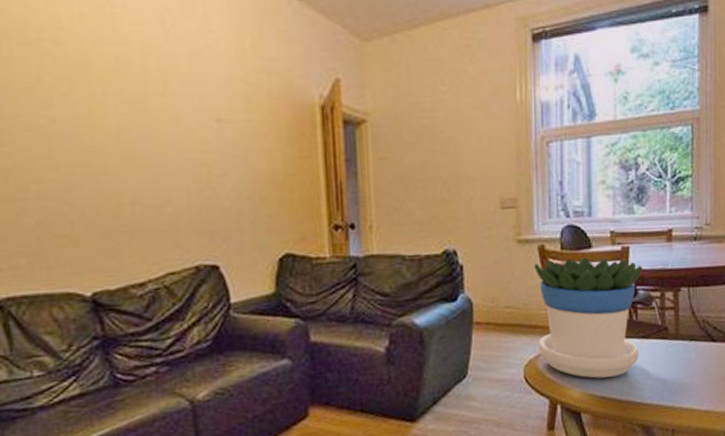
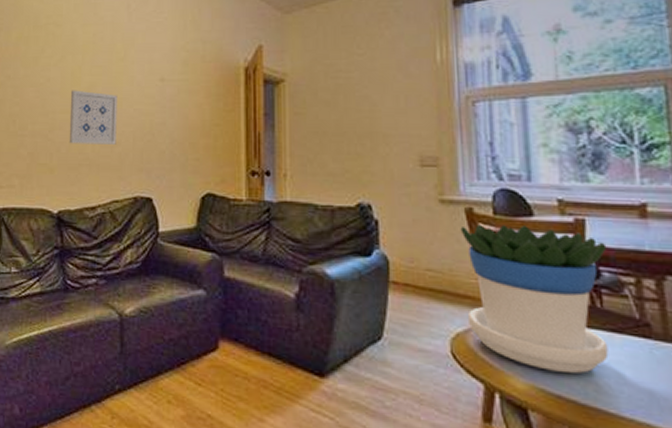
wall art: none [90,134,165,207] -> present [69,90,117,144]

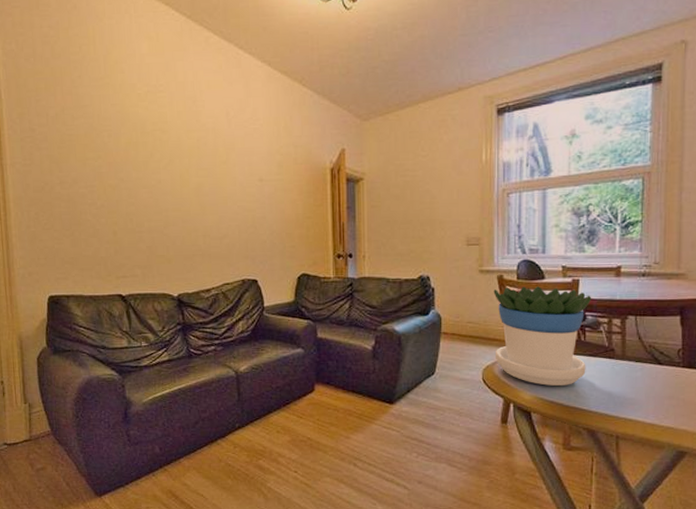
wall art: present [69,90,117,144] -> none [180,190,224,238]

